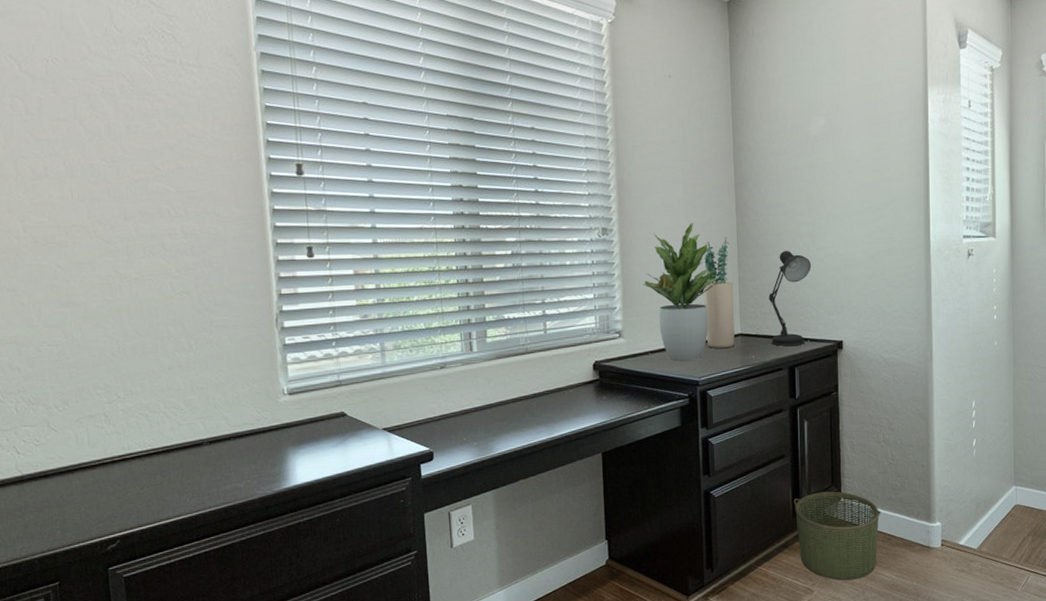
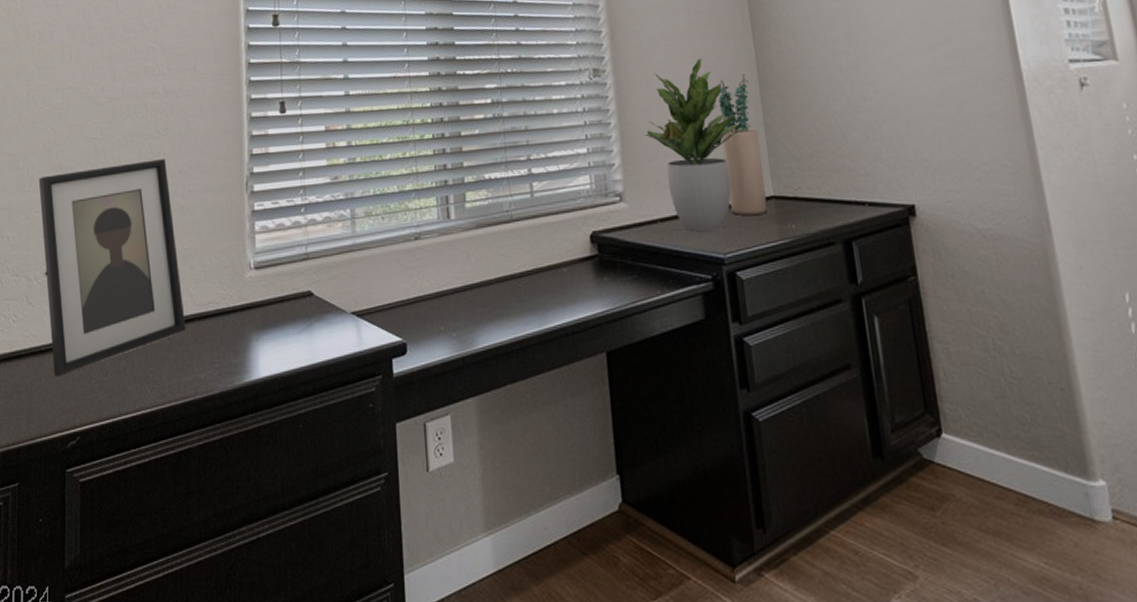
picture frame: none [47,297,222,492] -> present [38,159,186,377]
desk lamp: present [768,250,811,347] -> none [805,87,862,213]
basket: present [794,491,882,580] -> none [871,422,1012,563]

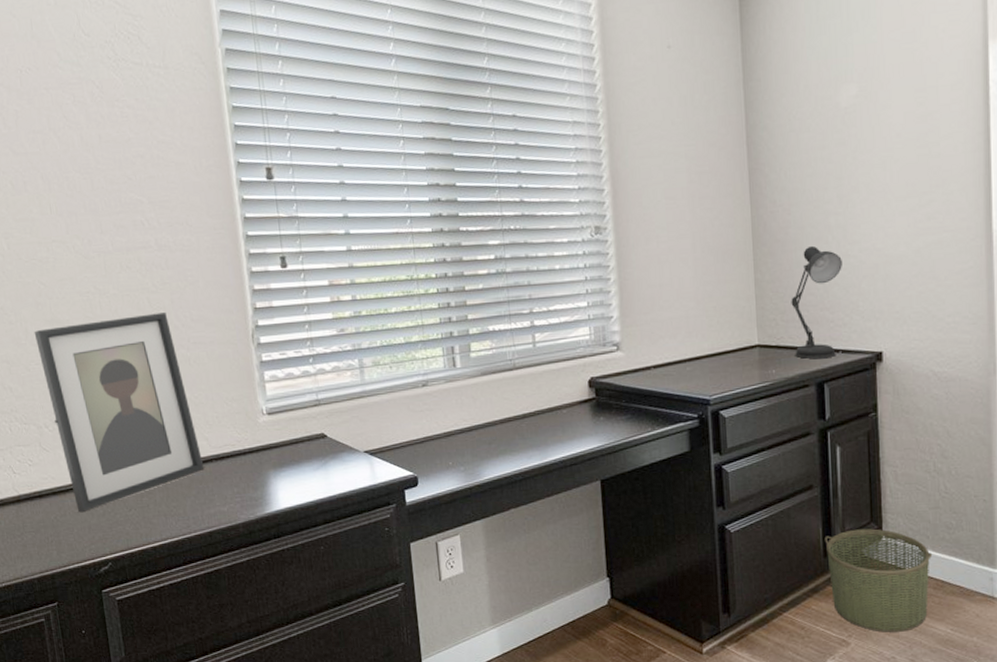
potted plant: present [645,58,750,232] -> none [643,217,742,377]
vase: present [718,74,767,216] -> none [713,232,751,363]
desk lamp: none [805,87,862,213] -> present [791,245,842,359]
basket: none [871,422,1012,563] -> present [824,528,933,632]

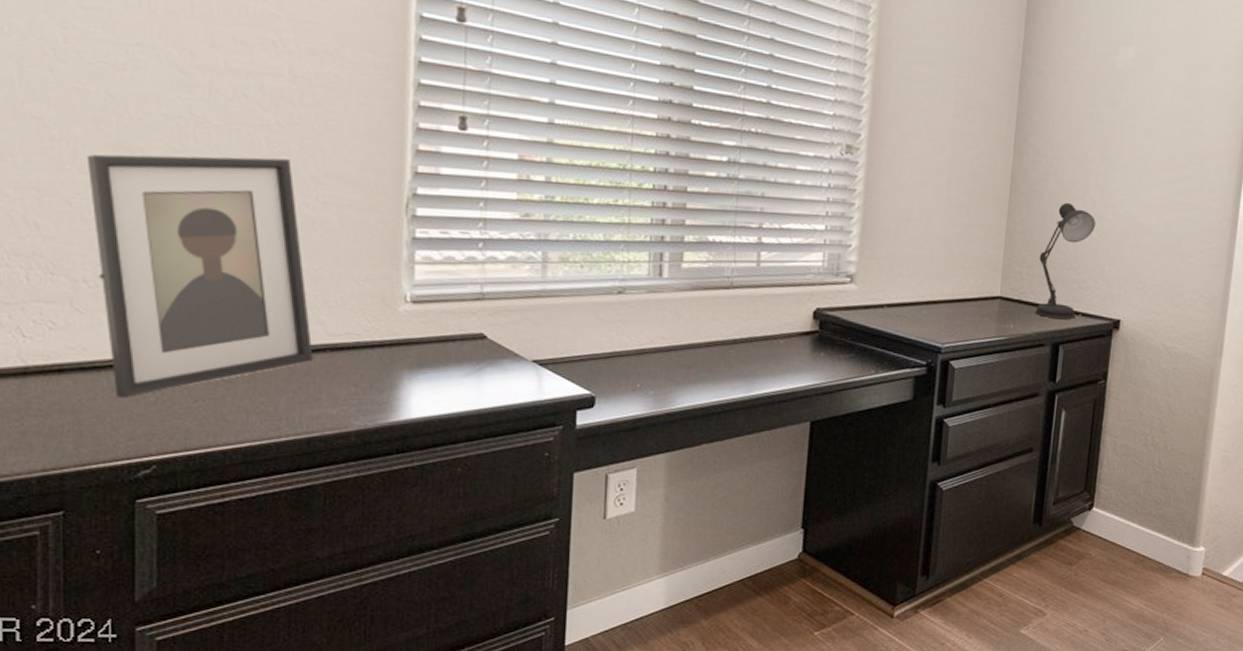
basket: present [824,528,933,632] -> none [1035,497,1138,605]

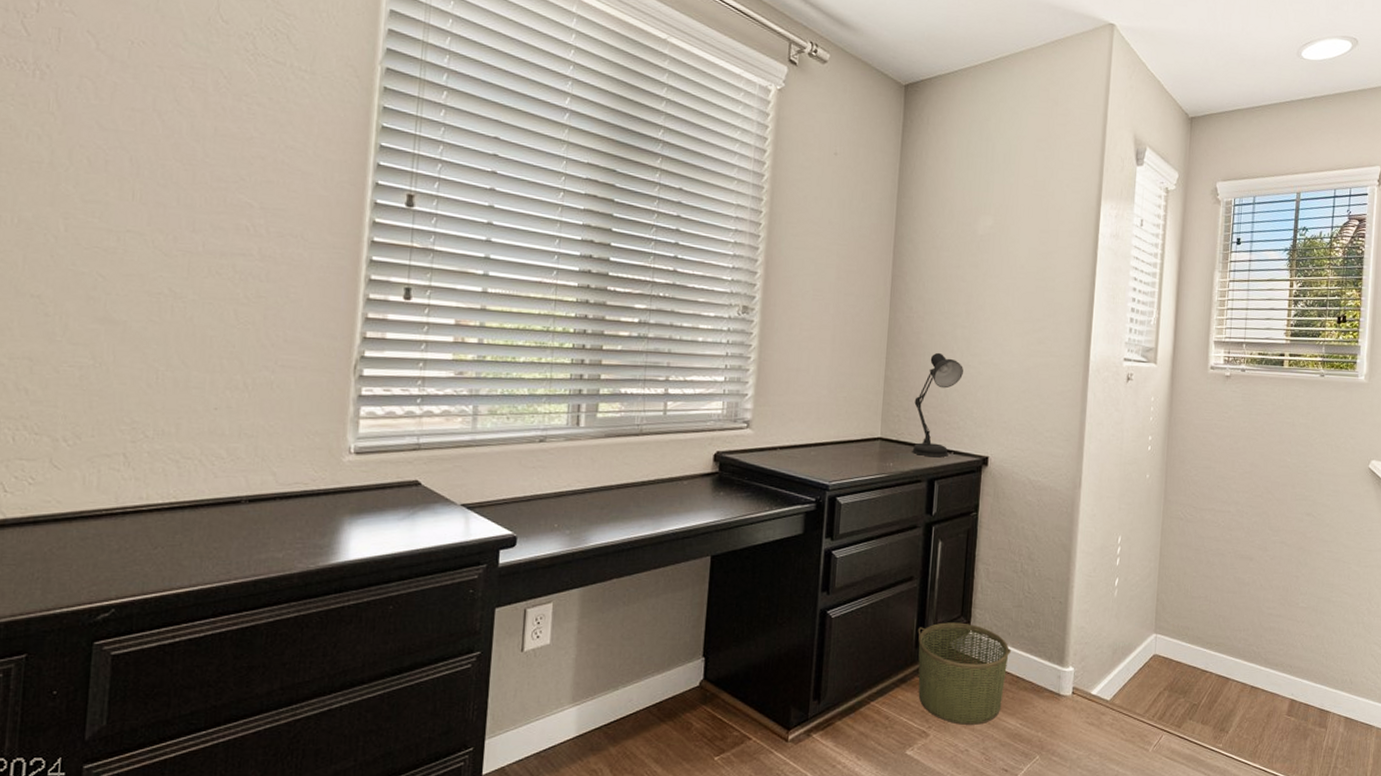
picture frame: present [86,154,313,398] -> none [75,327,264,546]
basket: none [1035,497,1138,605] -> present [918,622,1012,725]

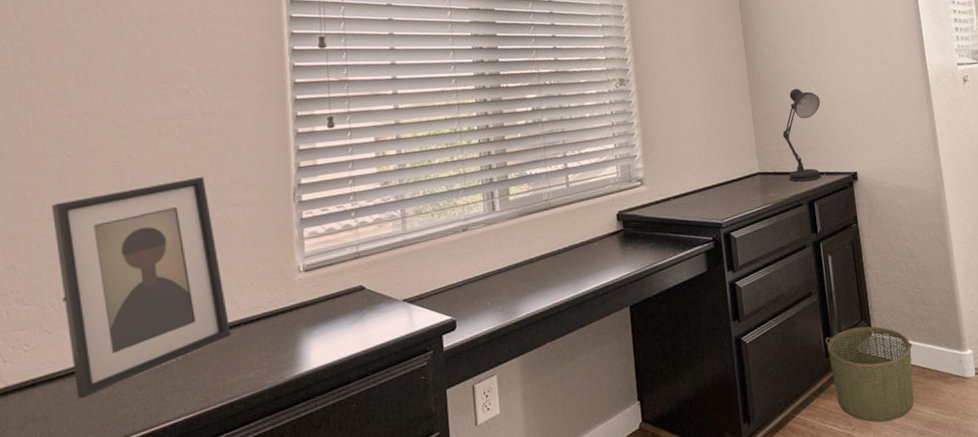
picture frame: none [75,327,264,546] -> present [51,177,231,399]

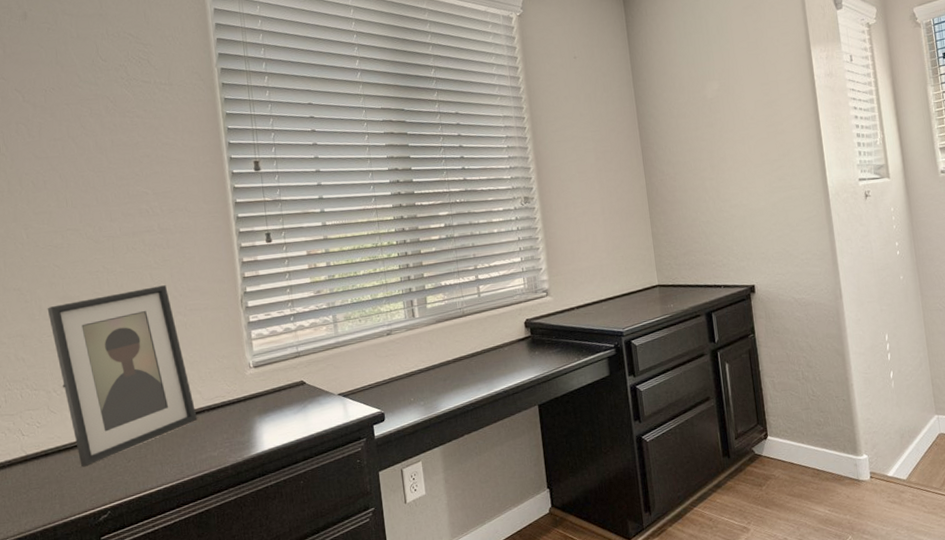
desk lamp: present [782,88,821,182] -> none [681,204,719,294]
basket: present [825,326,915,422] -> none [722,429,809,518]

